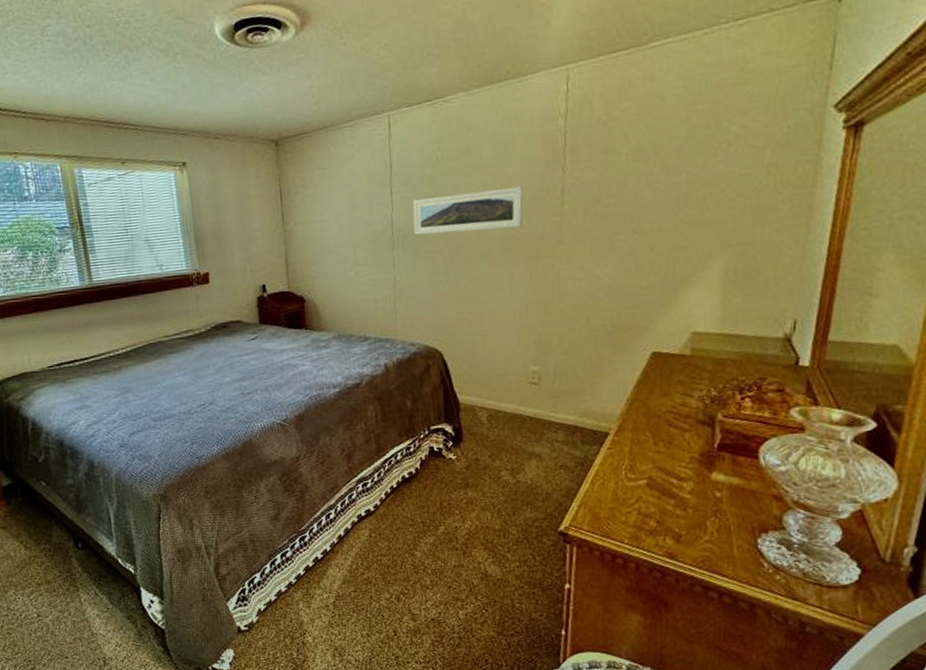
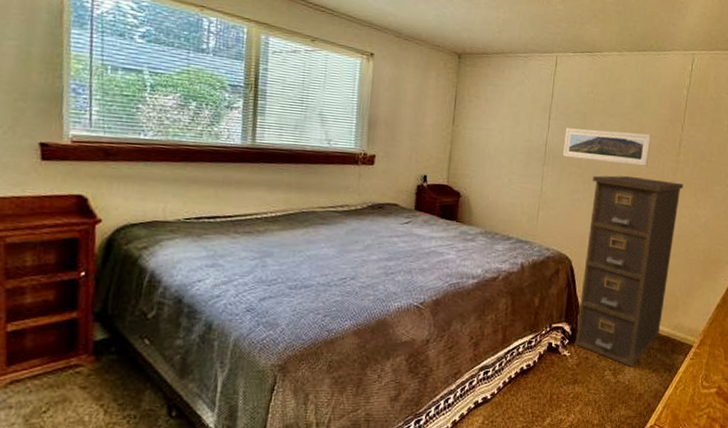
filing cabinet: none [453,239,574,464] -> present [575,175,684,367]

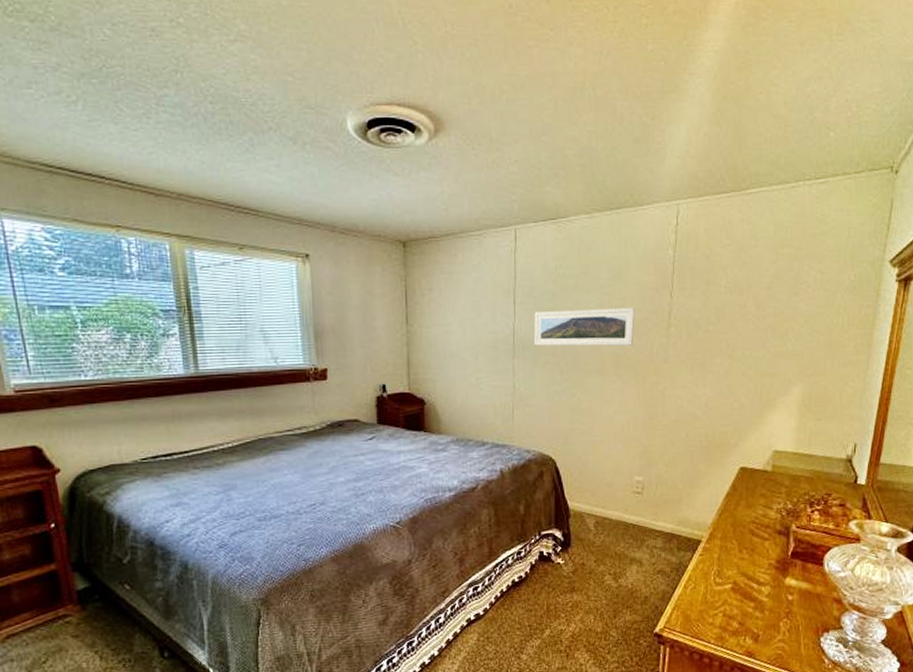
filing cabinet: present [575,175,684,367] -> none [568,358,678,569]

